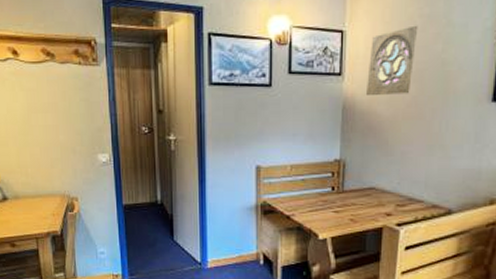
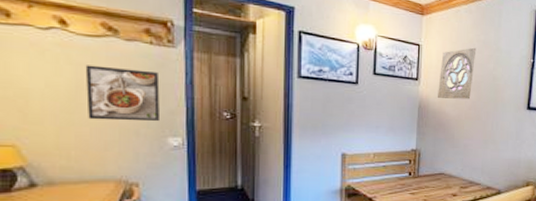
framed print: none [33,89,90,140] -> present [85,65,160,122]

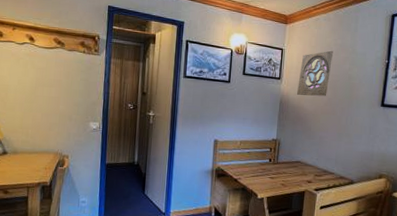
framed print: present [85,65,160,122] -> none [41,68,88,110]

